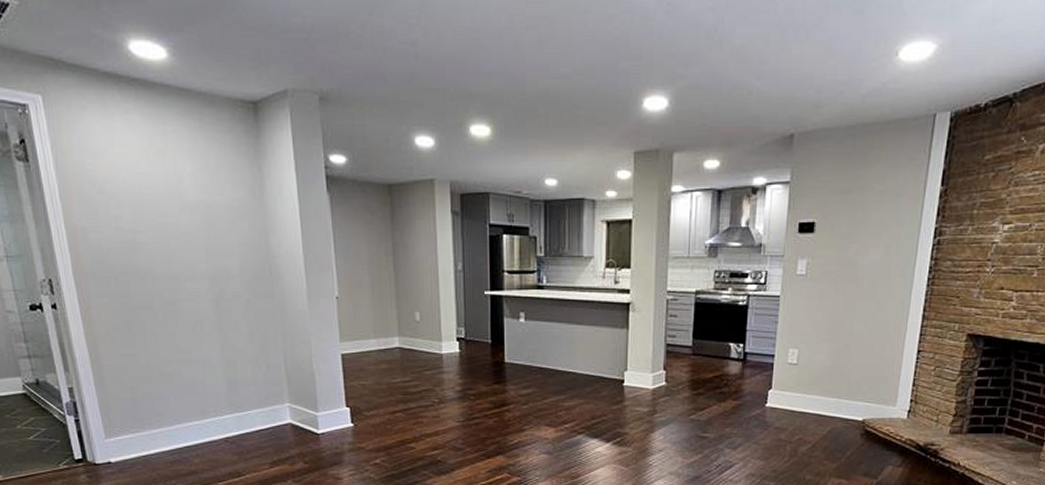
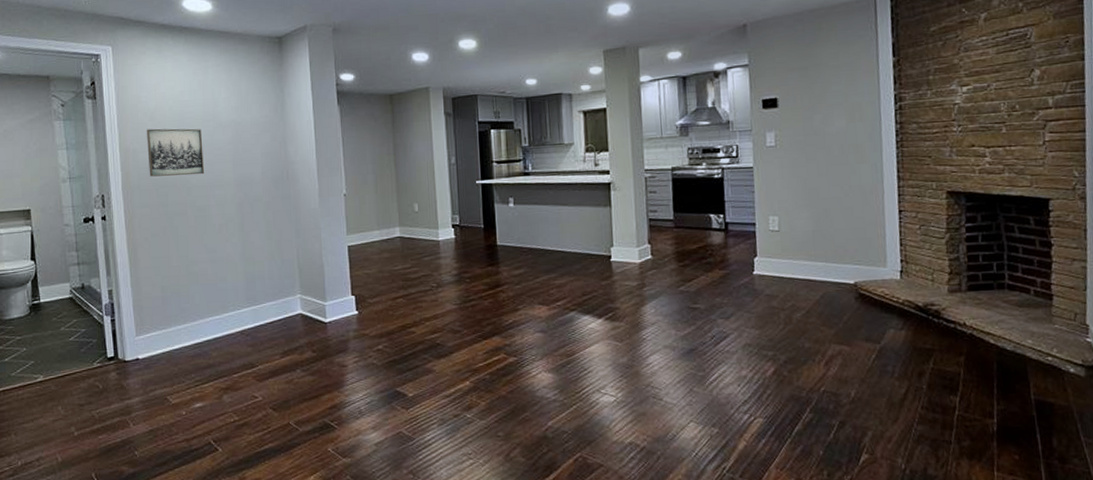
wall art: none [95,204,172,263] -> present [146,128,205,177]

